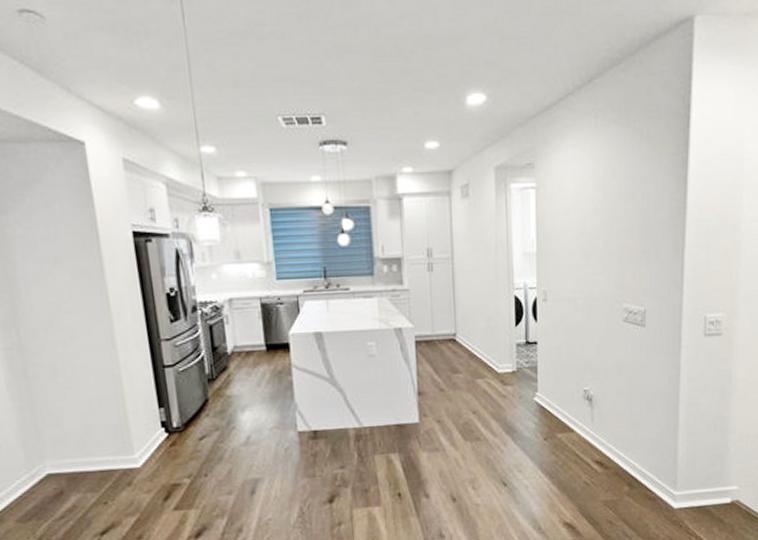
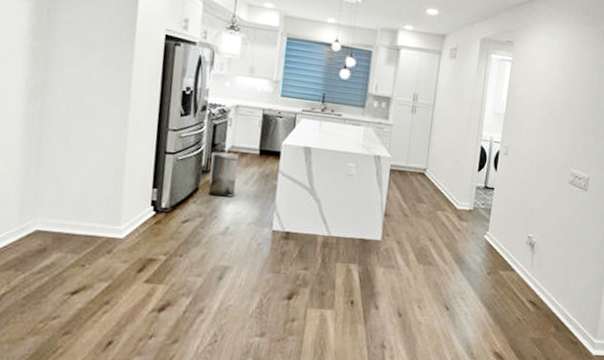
pedal bin: none [213,354,250,405] -> present [208,151,239,197]

